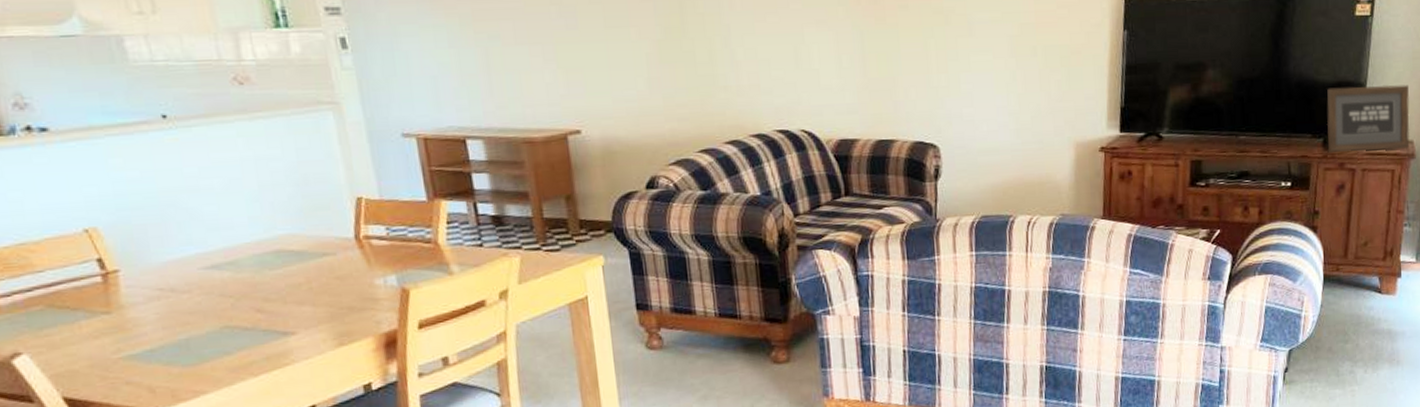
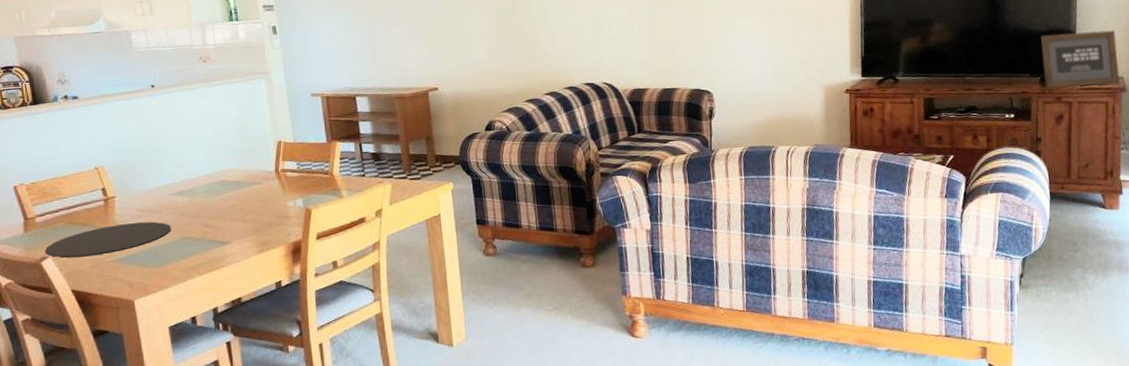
placemat: none [16,304,207,354] -> present [45,221,171,258]

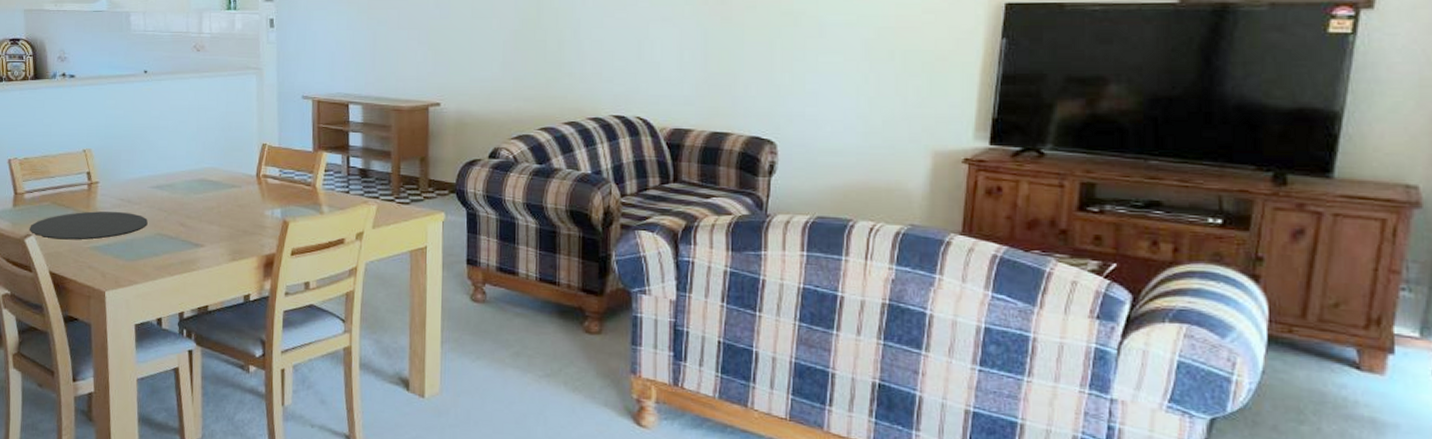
picture frame: present [1041,30,1120,89] -> none [1279,114,1414,195]

